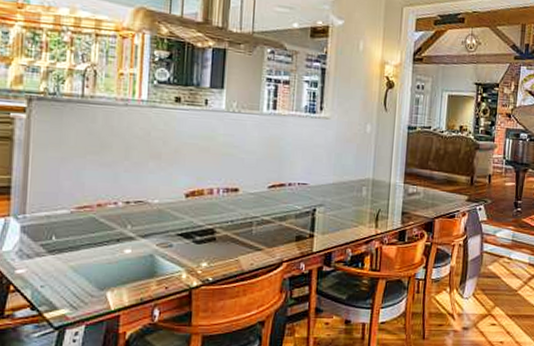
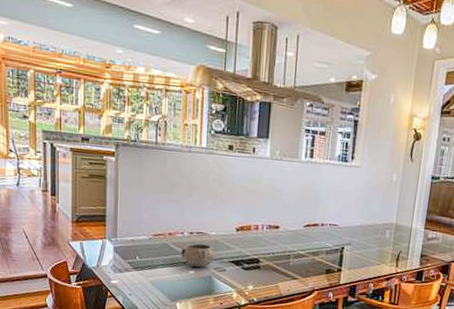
decorative bowl: none [112,215,159,244] -> present [180,243,215,267]

